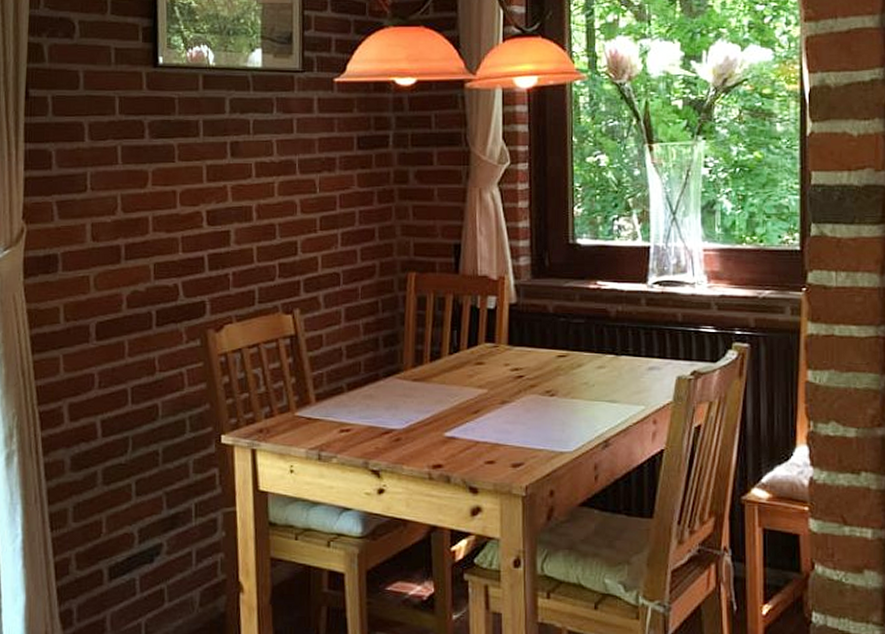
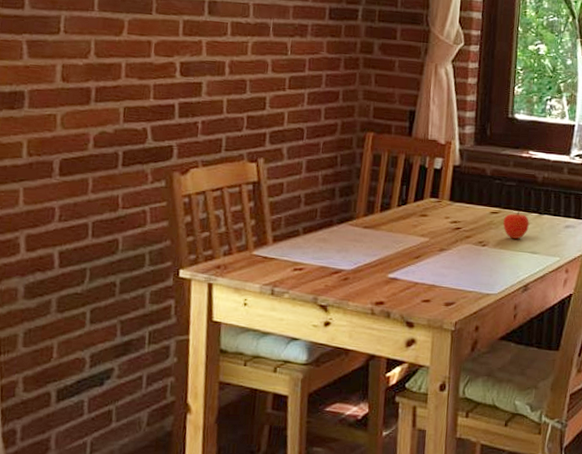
fruit: none [572,353,604,387] -> present [502,211,529,240]

